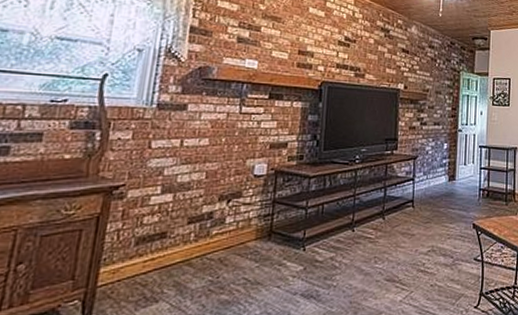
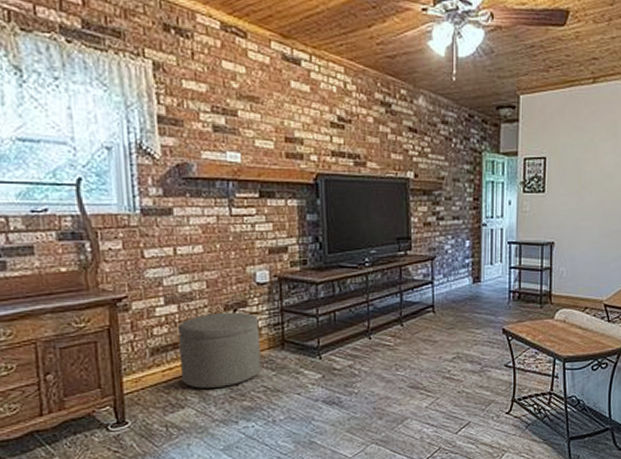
ottoman: none [162,202,250,281] -> present [178,312,261,388]

